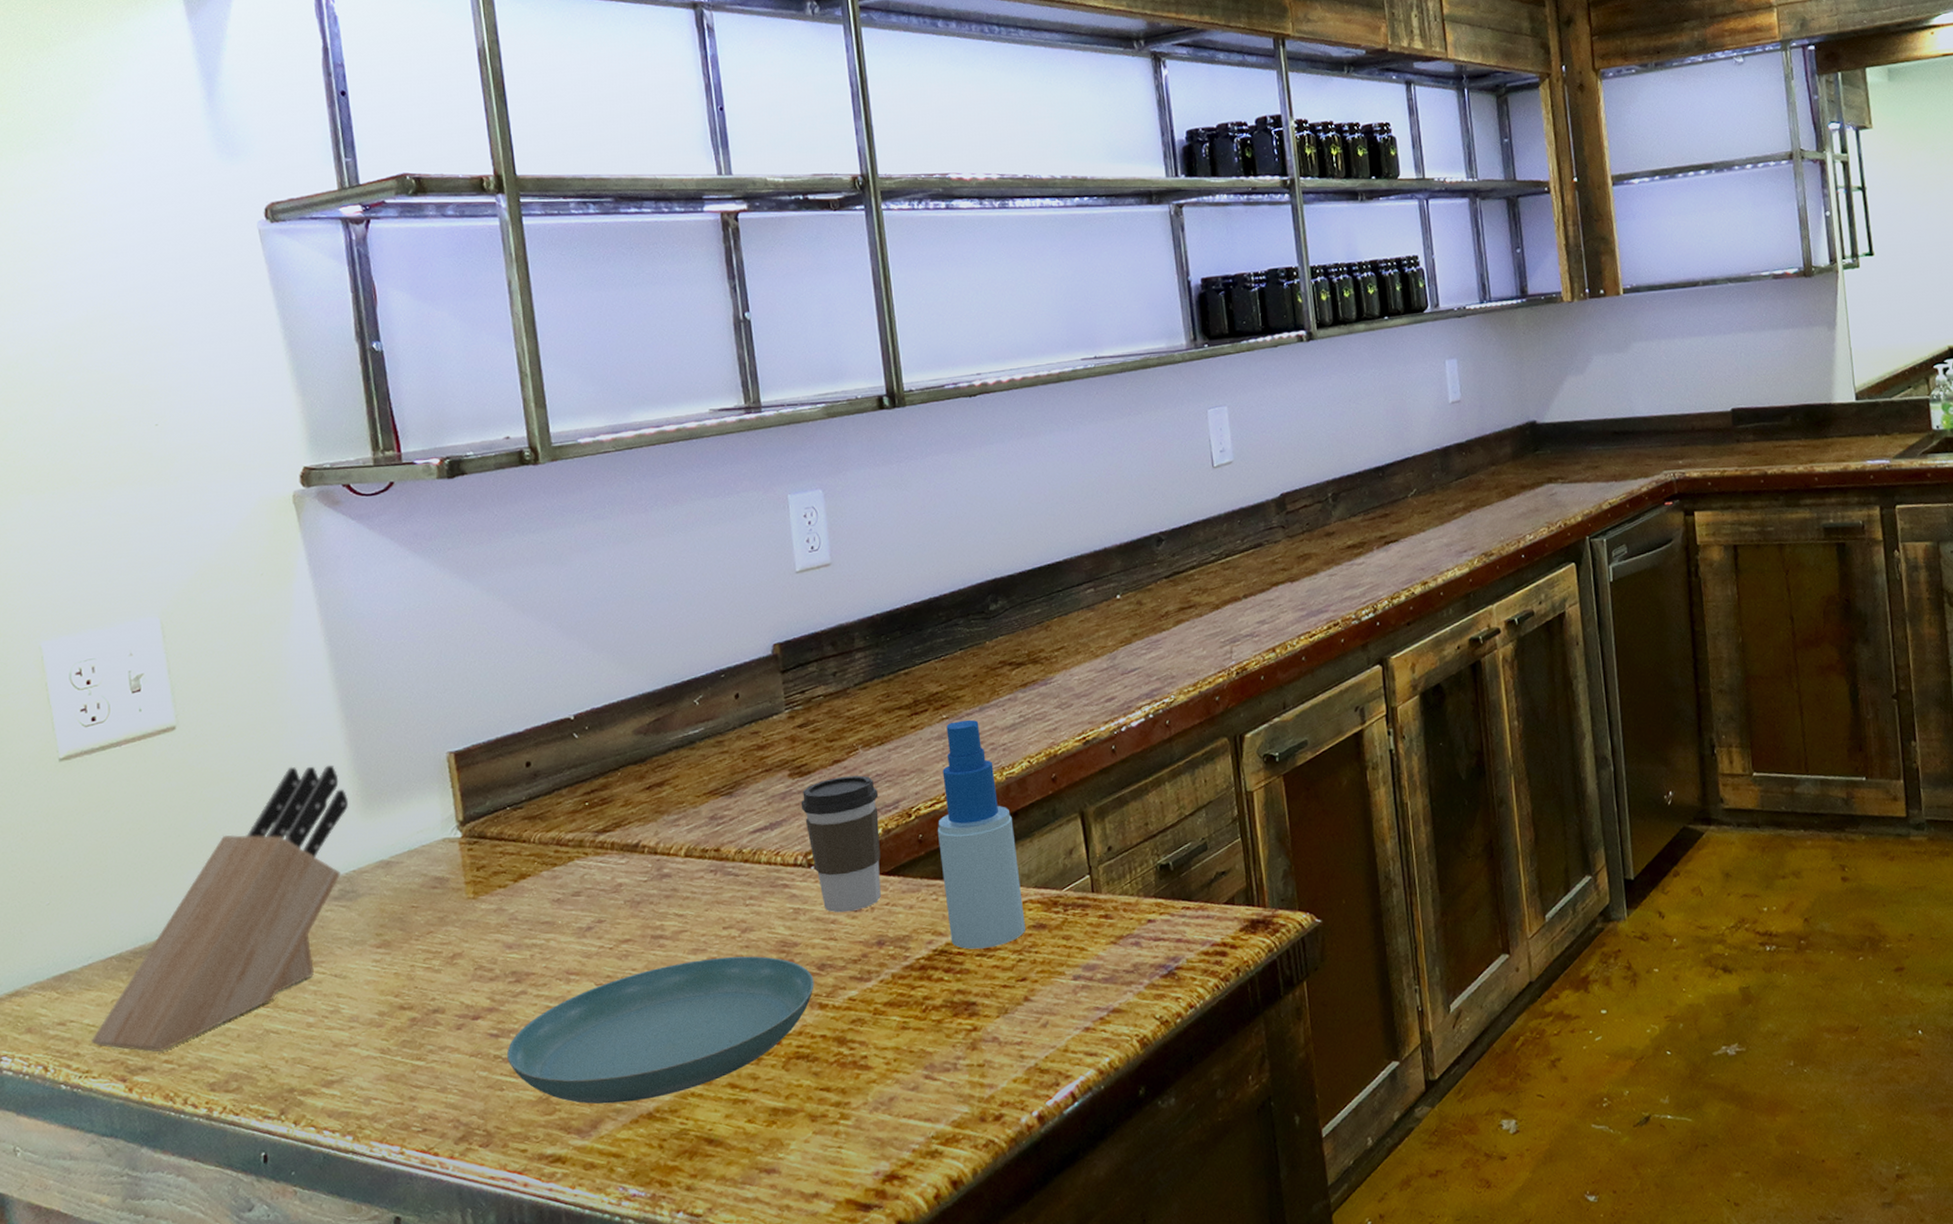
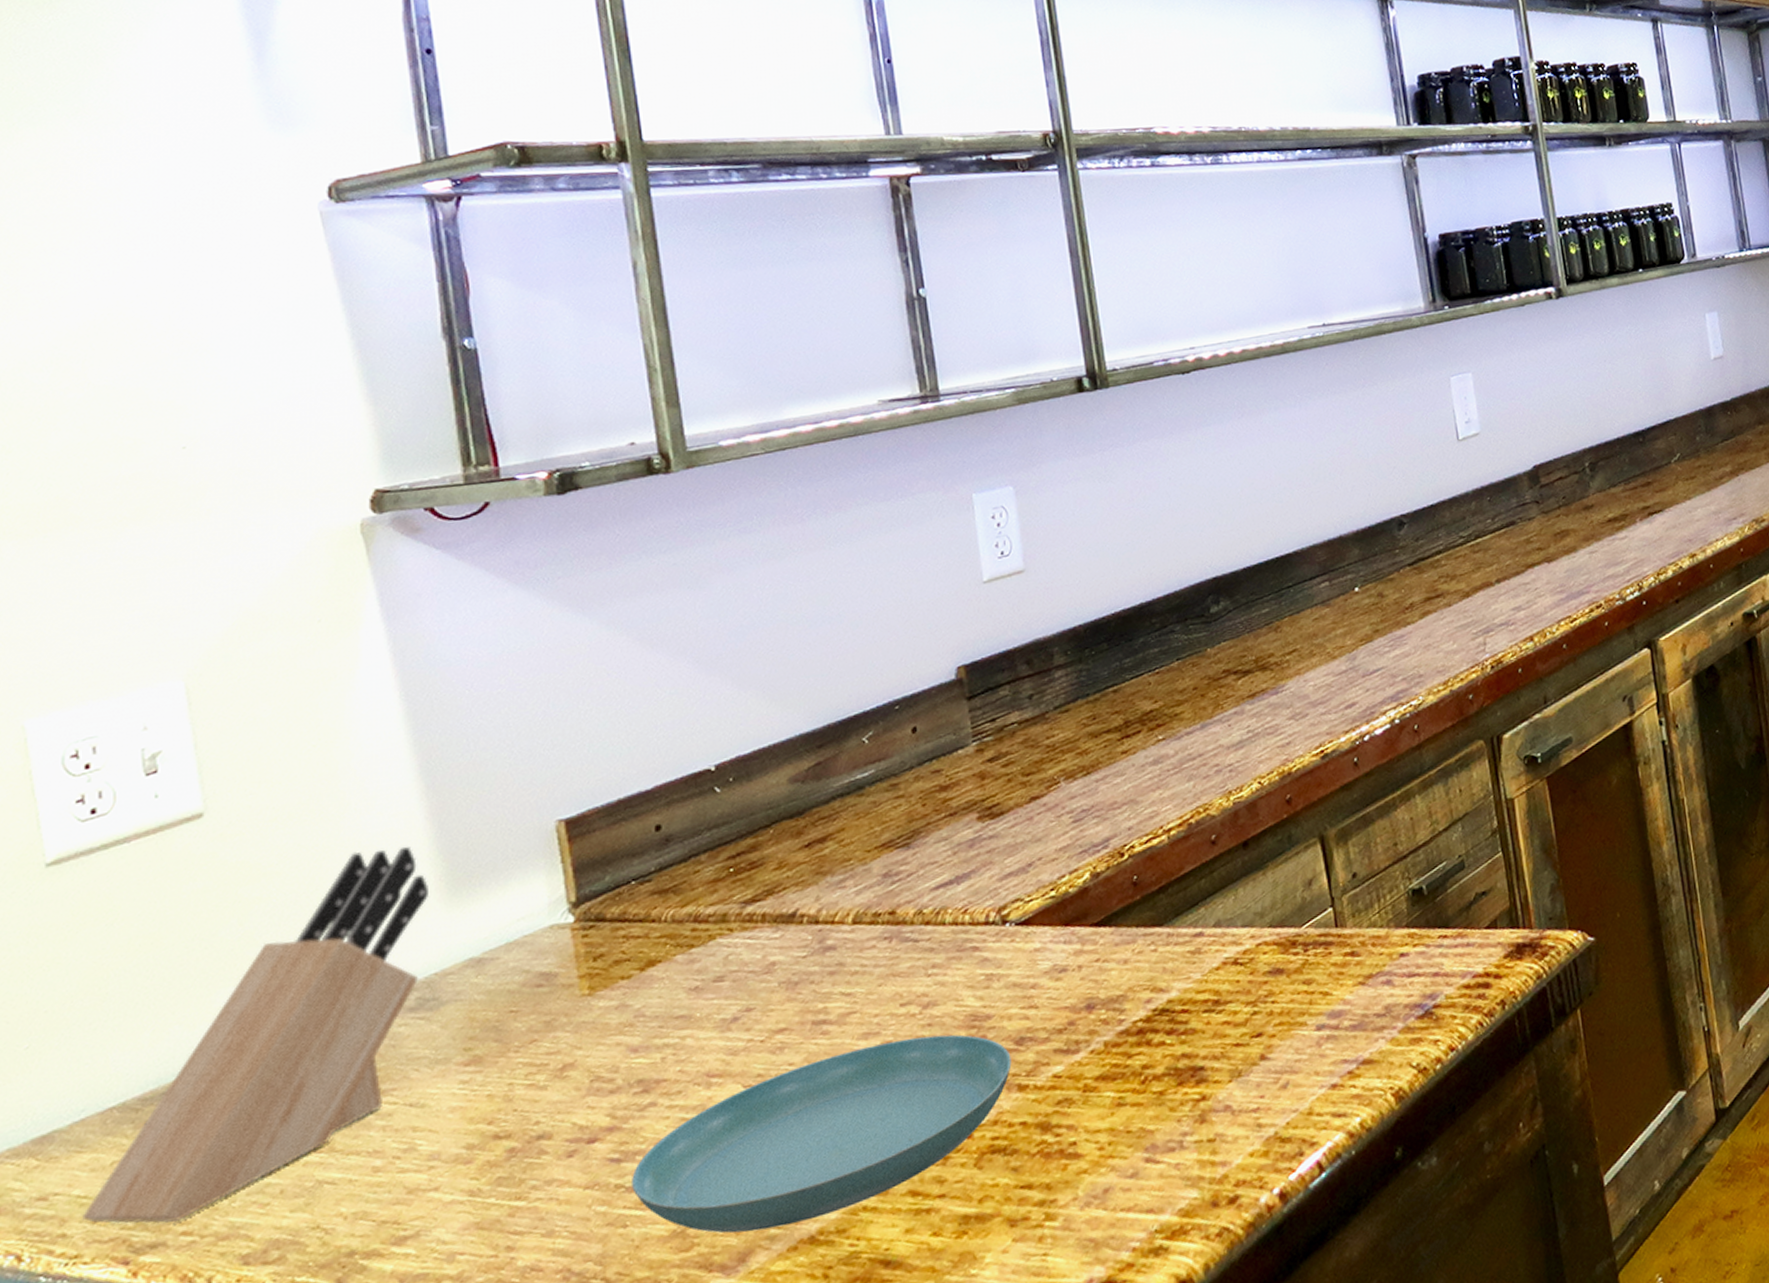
coffee cup: present [801,775,881,913] -> none [992,812,1090,976]
spray bottle: present [937,719,1025,950] -> none [1154,739,1260,1006]

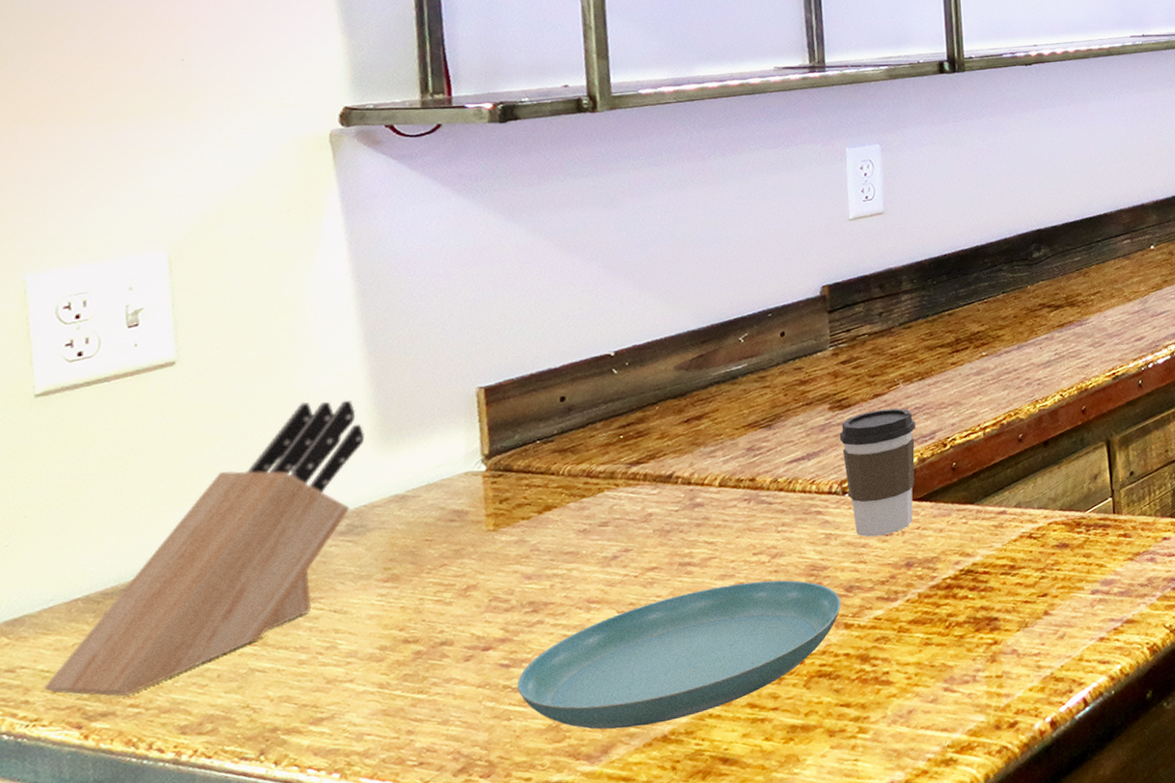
coffee cup: none [992,812,1090,976] -> present [839,408,916,537]

